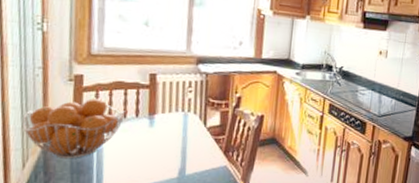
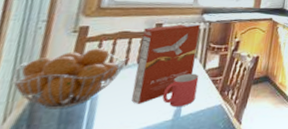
cereal box: none [135,74,197,159] -> present [131,23,200,104]
mug: none [165,130,201,166] -> present [162,73,199,107]

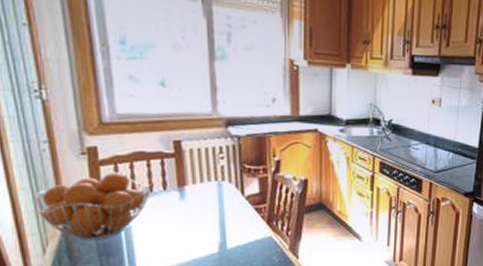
cereal box: present [131,23,200,104] -> none [161,138,231,235]
mug: present [162,73,199,107] -> none [201,201,239,239]

